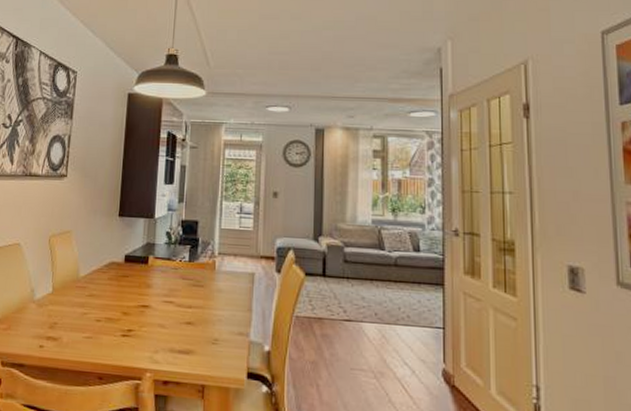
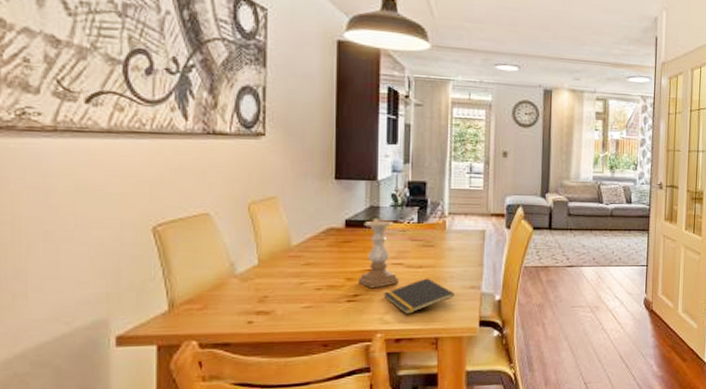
candle holder: none [133,256,169,326] -> present [358,220,399,289]
notepad: none [154,319,222,357] -> present [384,278,454,315]

